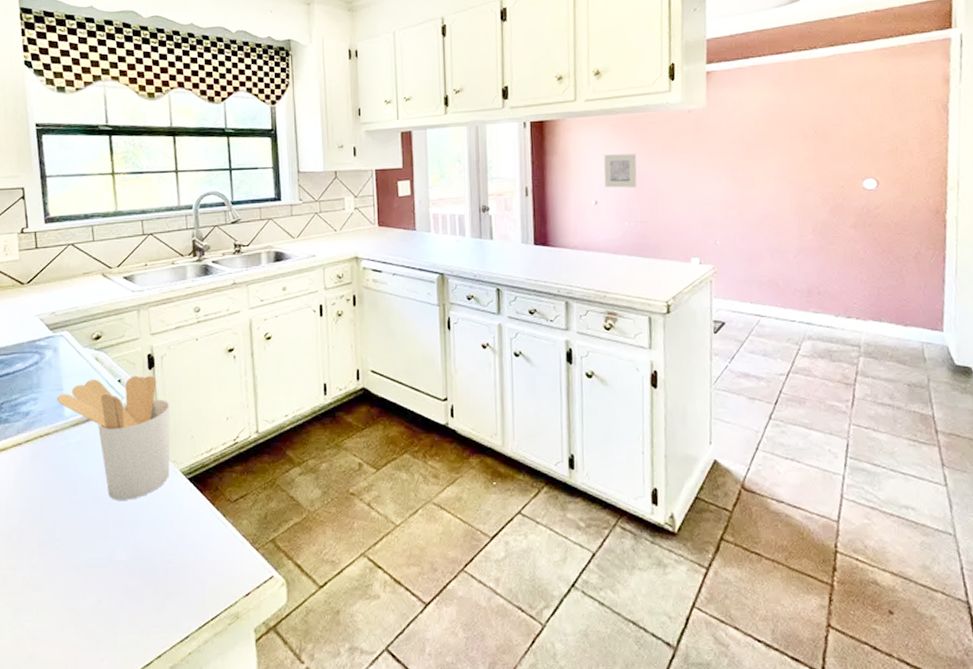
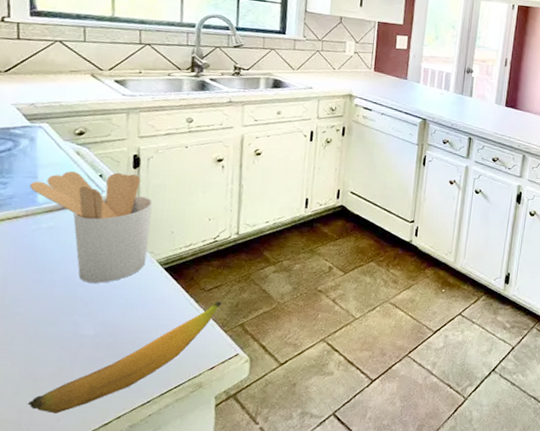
banana: none [71,513,249,653] -> present [27,301,222,413]

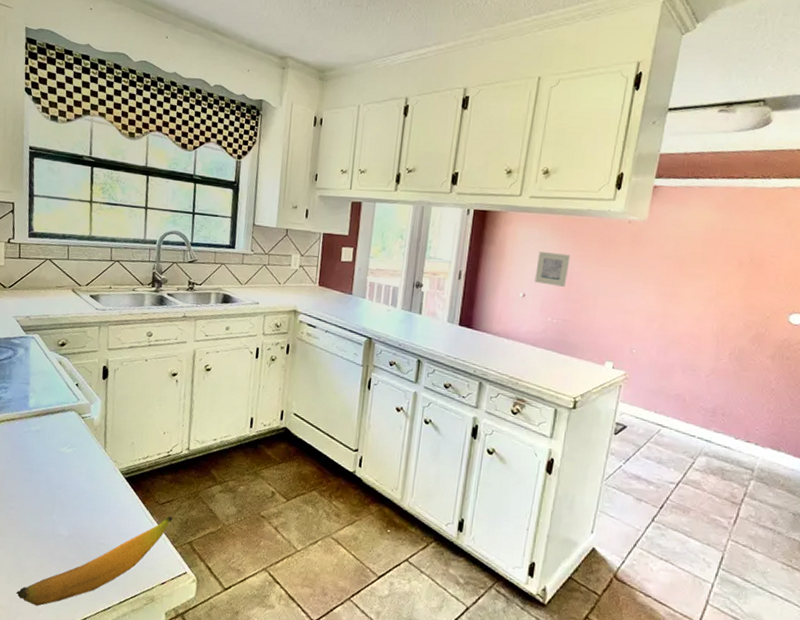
utensil holder: present [30,171,153,283] -> none [24,379,117,487]

